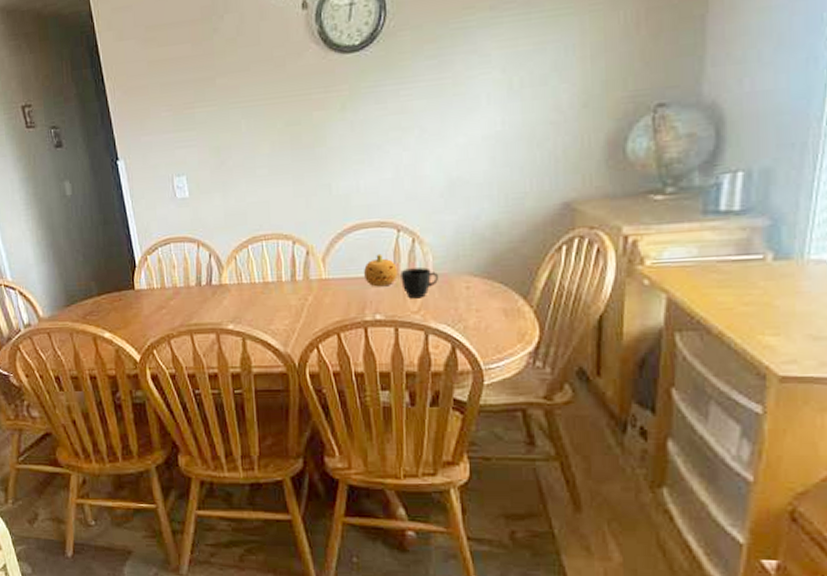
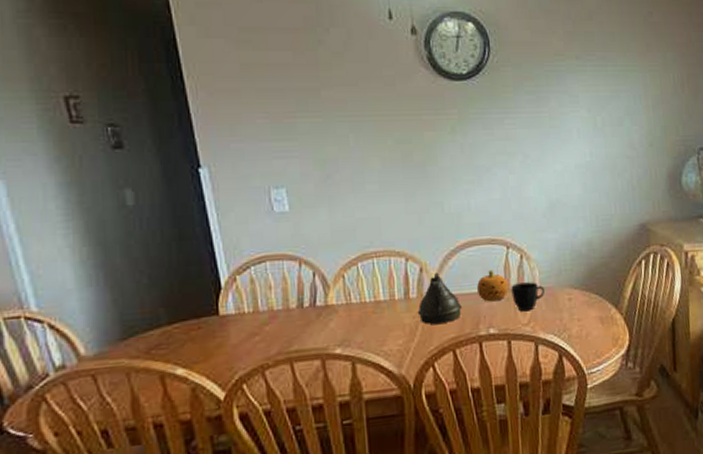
teapot: none [303,256,348,307] -> present [417,272,463,324]

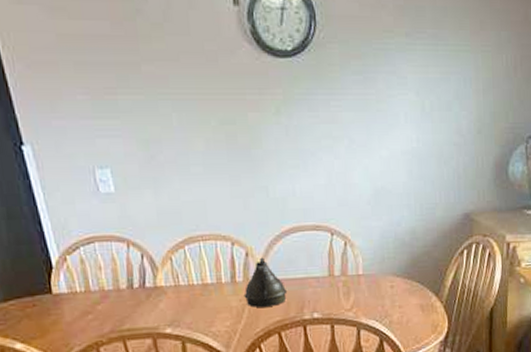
fruit: present [477,269,509,302] -> none [302,255,332,287]
cup: present [511,282,544,312] -> none [335,269,367,298]

